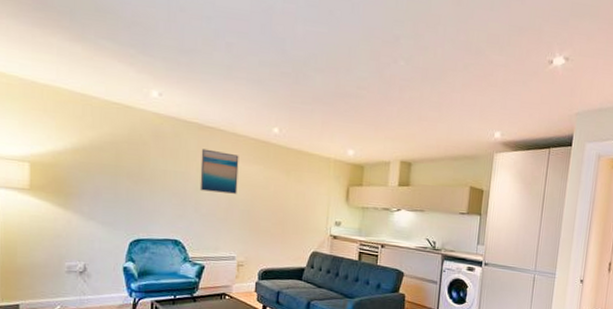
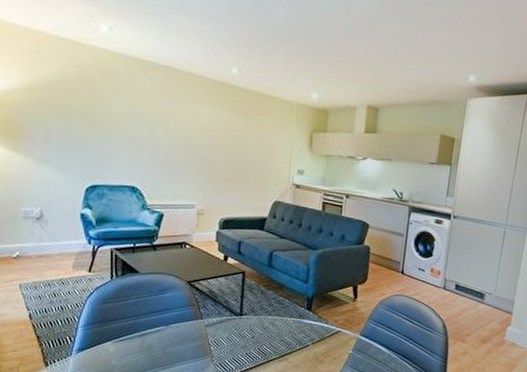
wall art: present [199,148,239,194] -> none [156,89,196,139]

